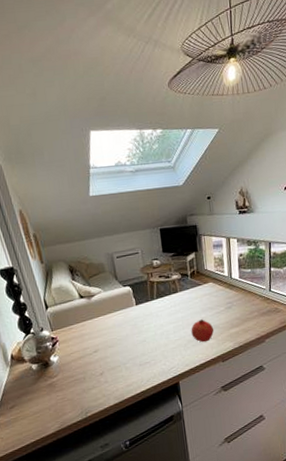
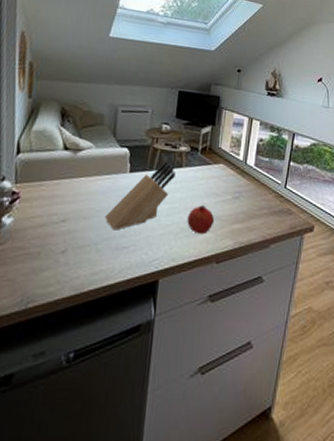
knife block: none [125,290,174,352] -> present [104,161,175,230]

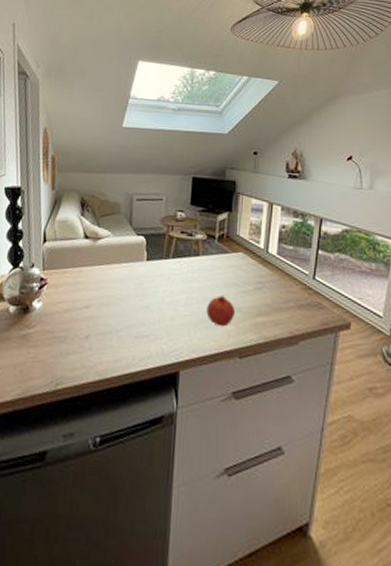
knife block: present [104,161,175,230] -> none [123,249,192,319]

